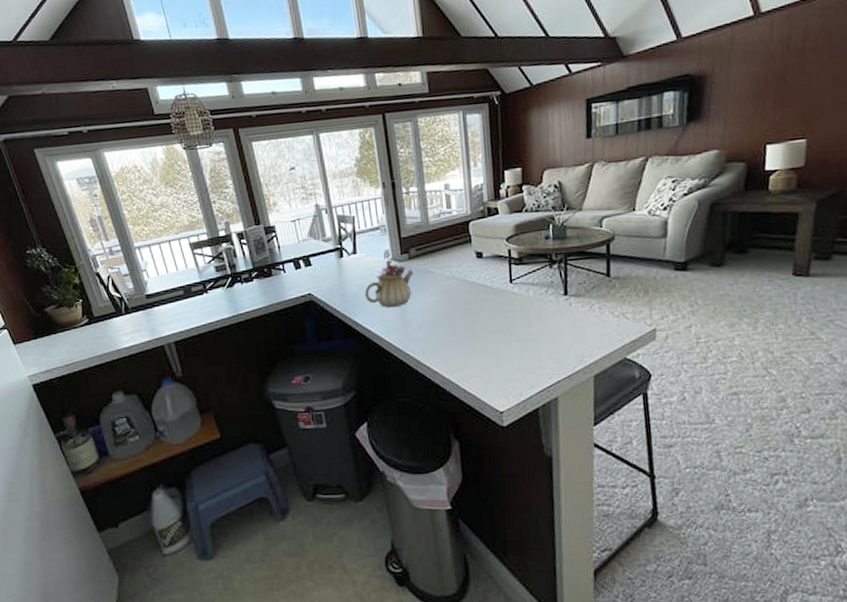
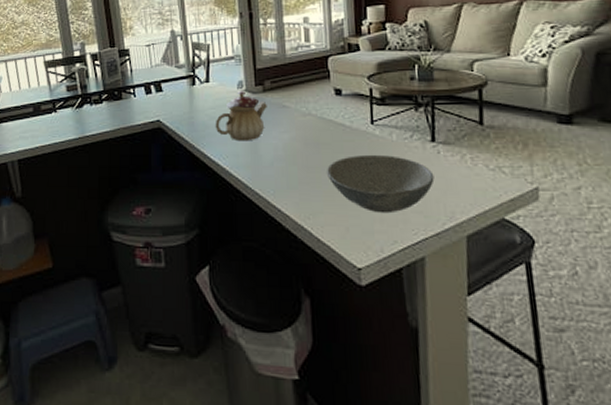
soup bowl: none [471,310,567,363] -> present [327,155,435,214]

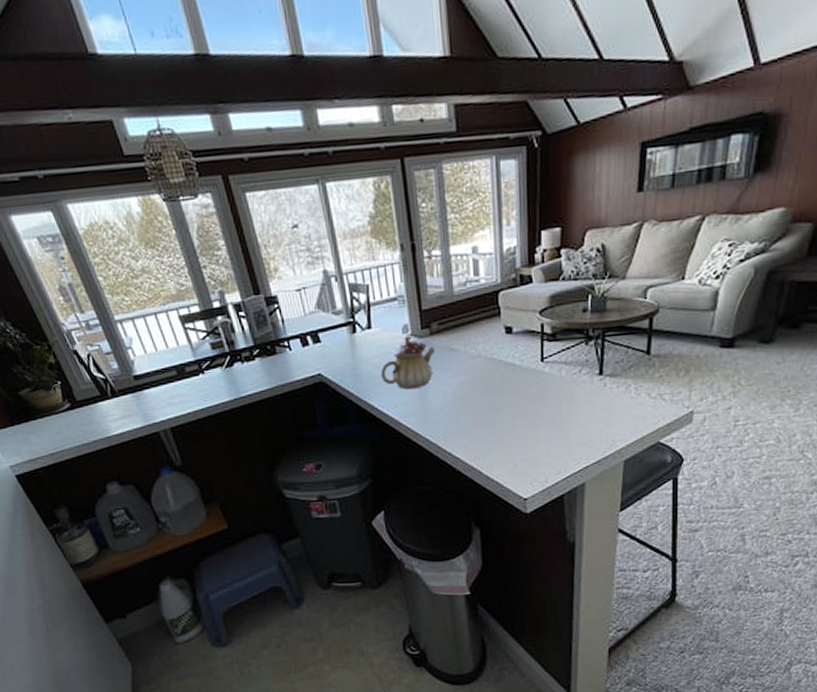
soup bowl: present [327,155,435,214] -> none [496,391,599,448]

